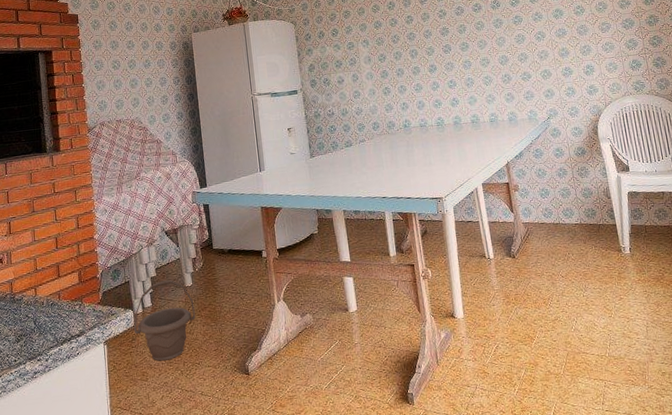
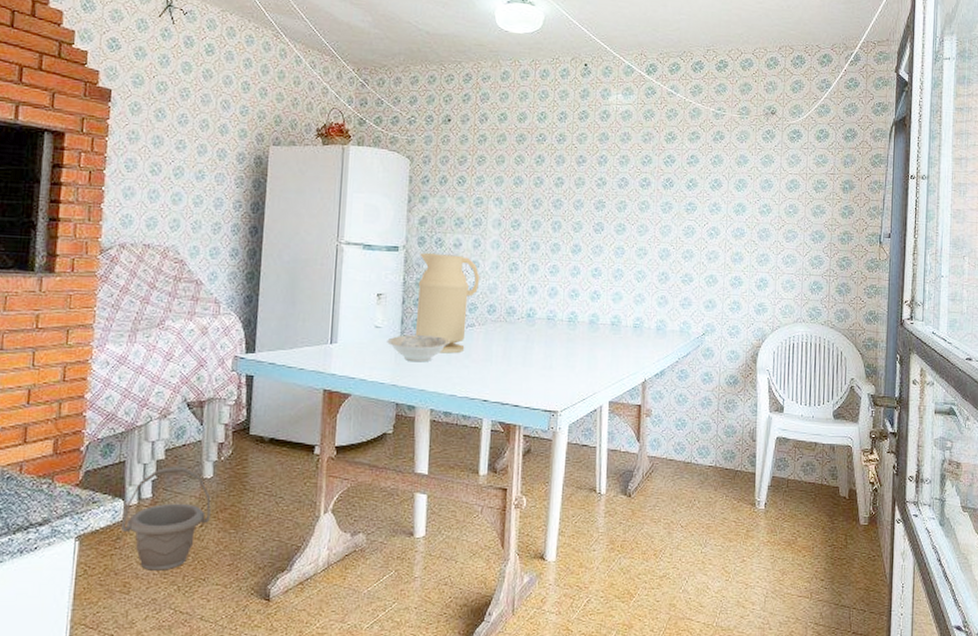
bowl: none [301,153,349,176] -> present [387,334,451,363]
water jug: none [314,89,363,166] -> present [415,252,480,354]

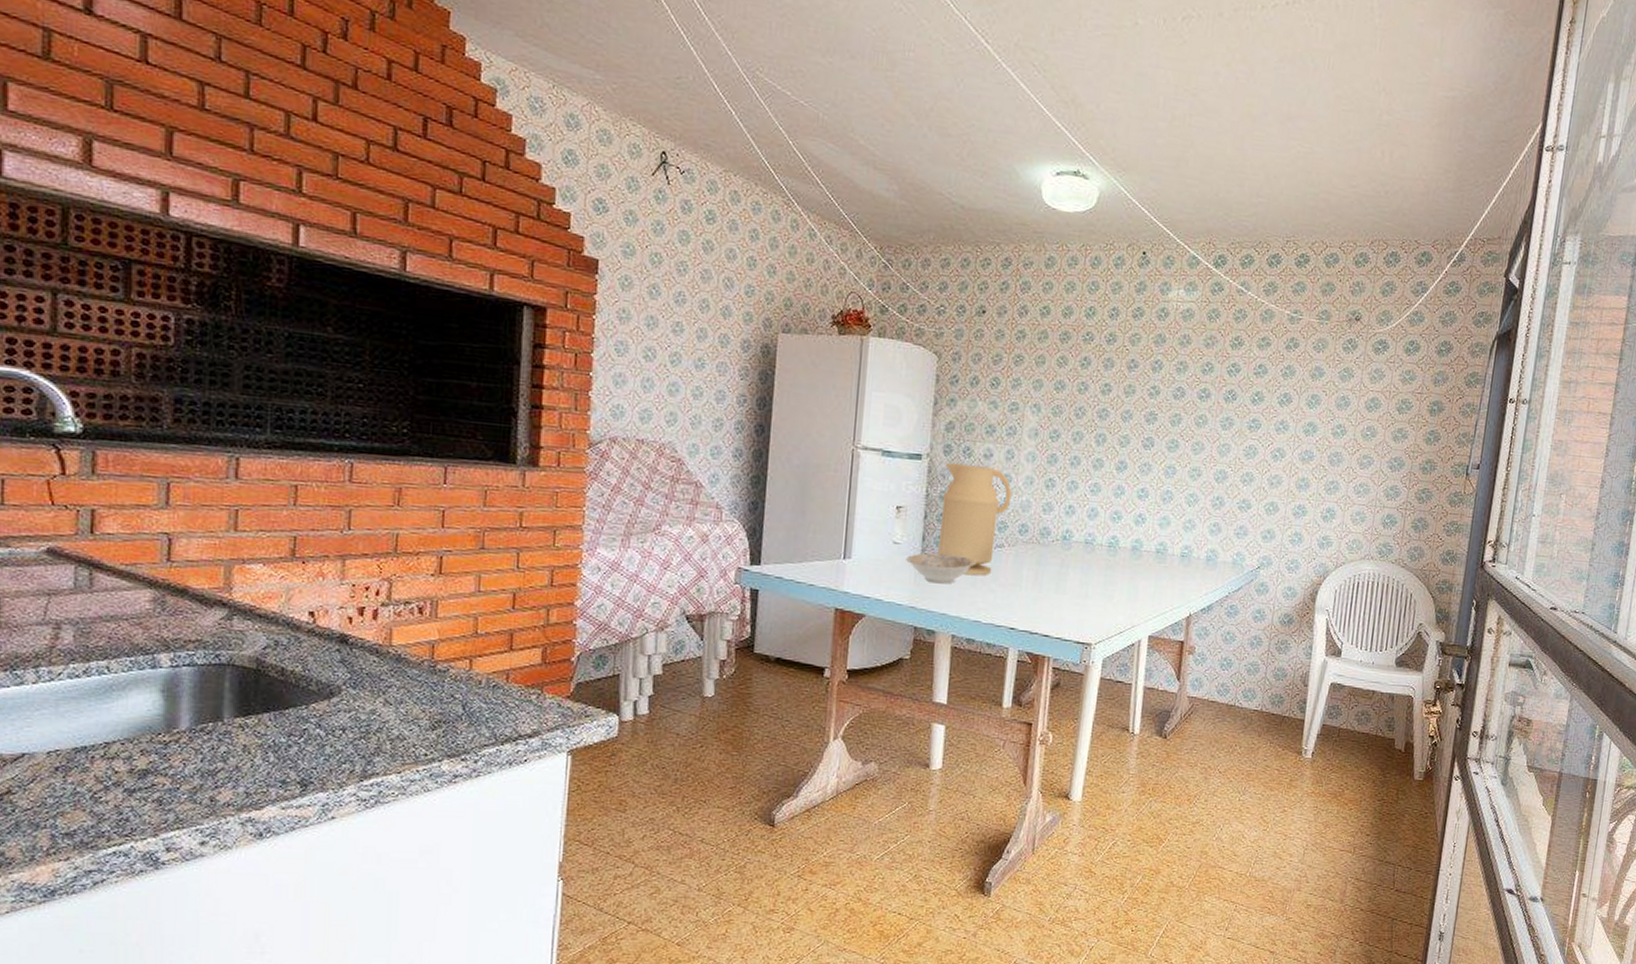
bucket: present [122,467,211,571] -> none [617,683,712,790]

